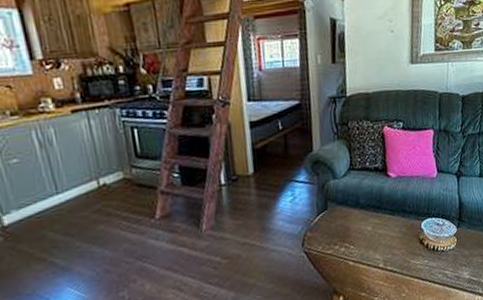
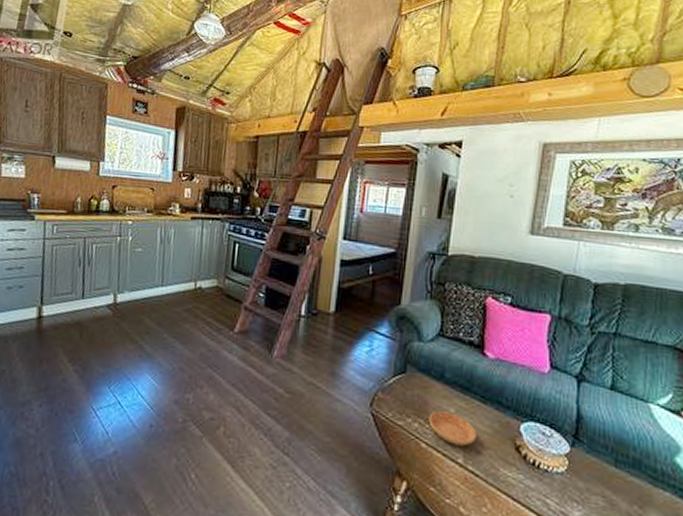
saucer: none [352,230,391,256] -> present [428,410,476,446]

